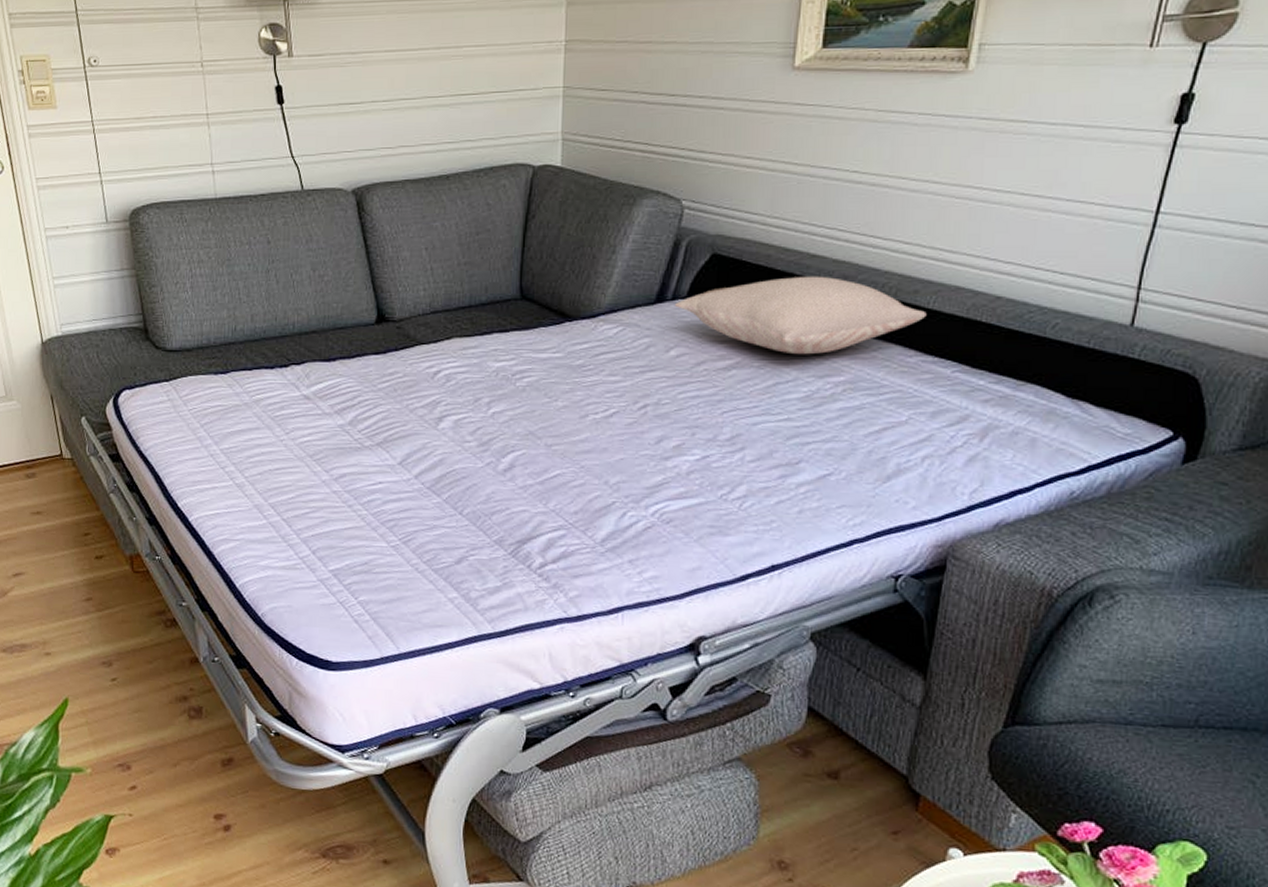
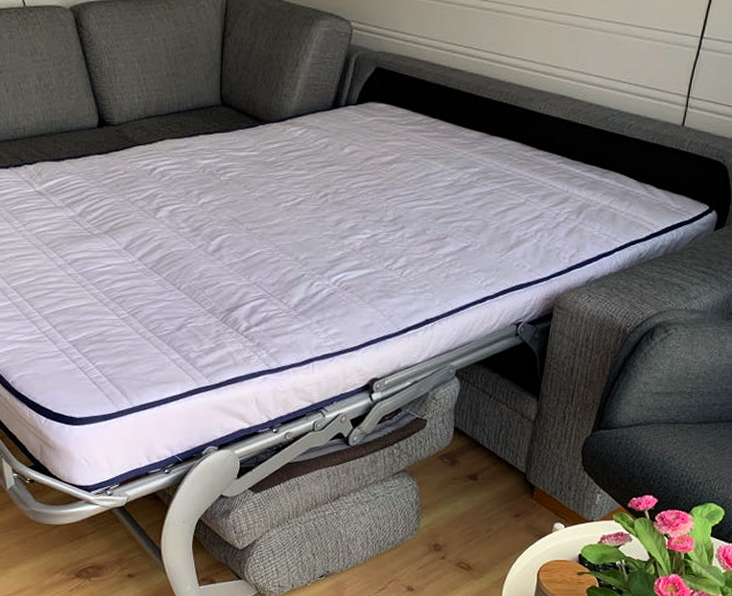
pillow: present [675,276,927,355] -> none [348,86,539,151]

